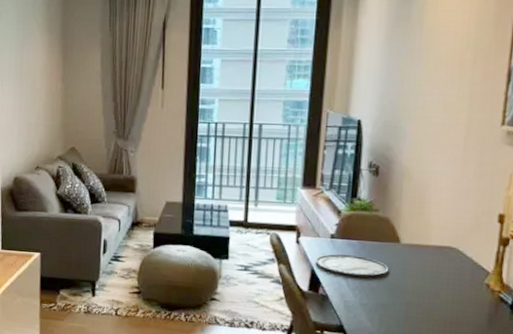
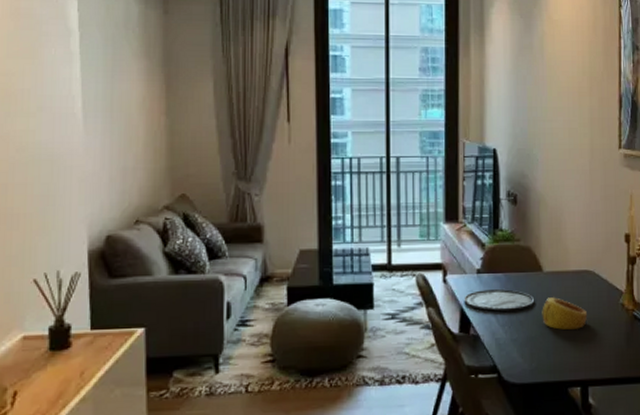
ring: none [395,269,447,303] -> present [542,297,588,330]

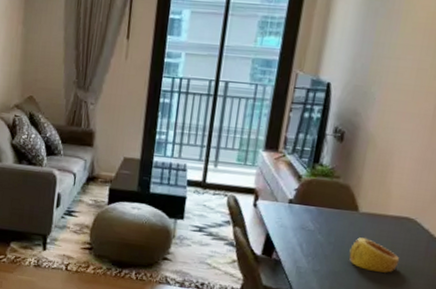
plate: present [464,289,534,313] -> none [271,219,344,246]

